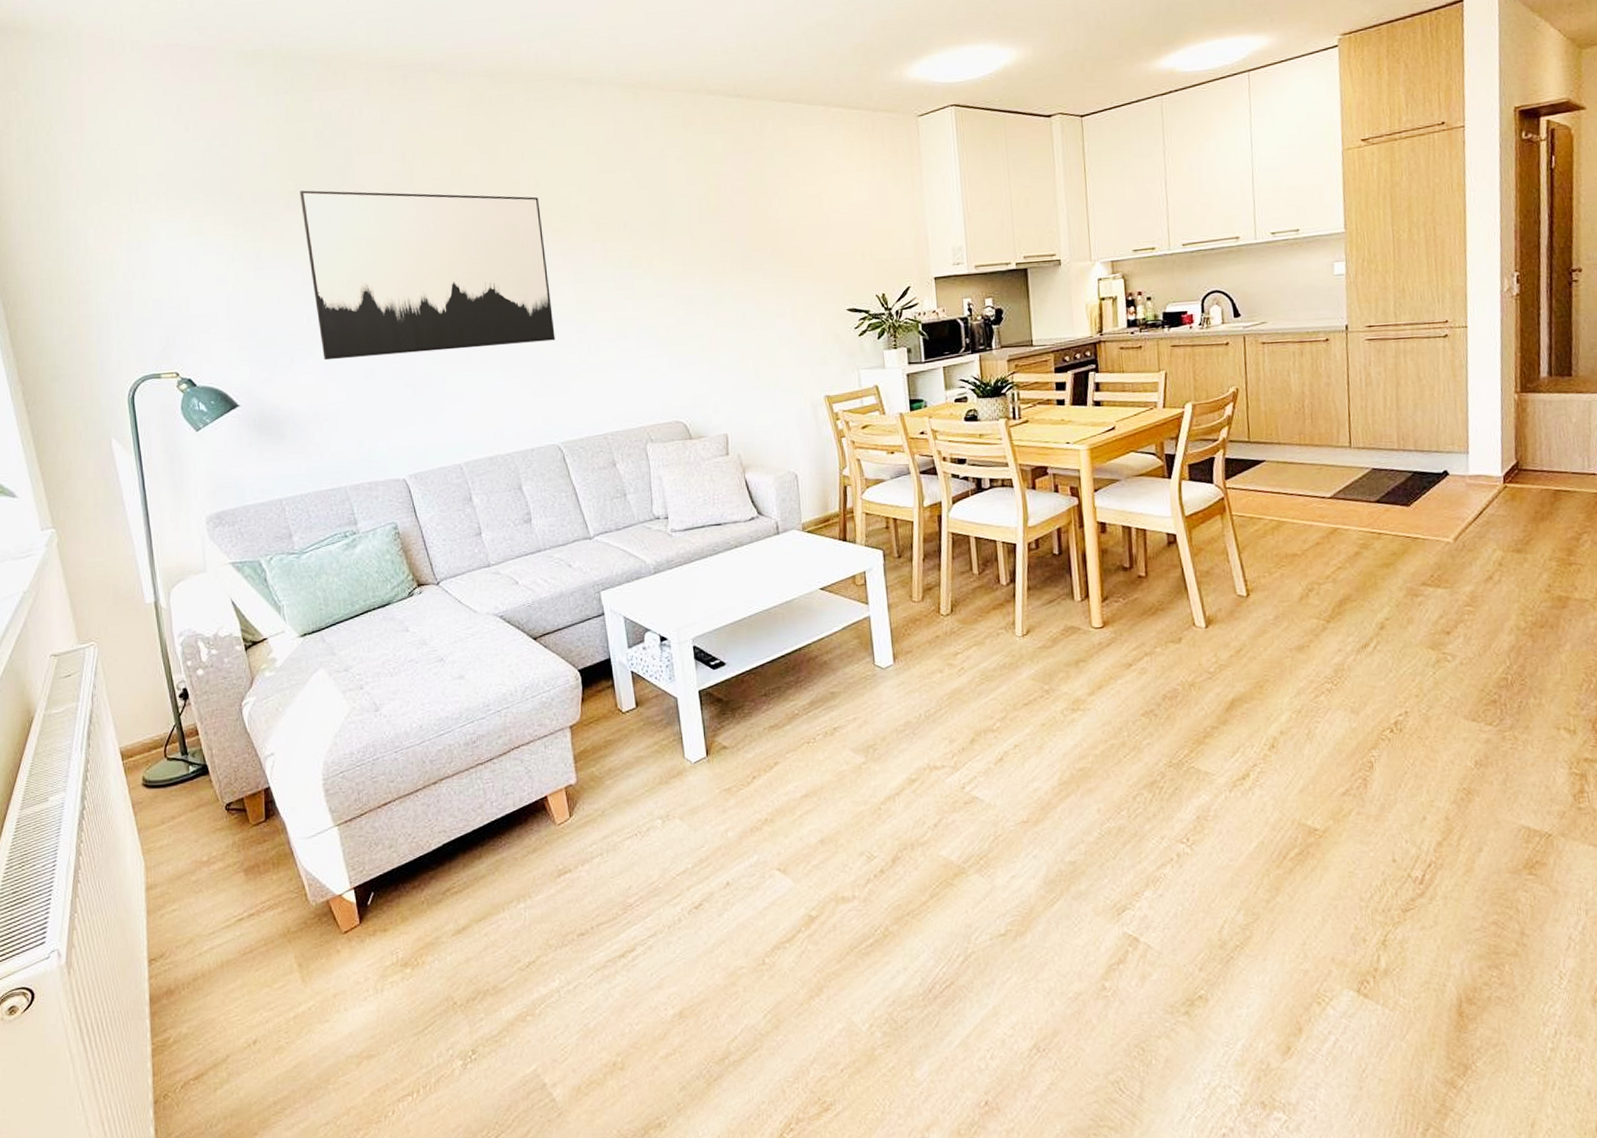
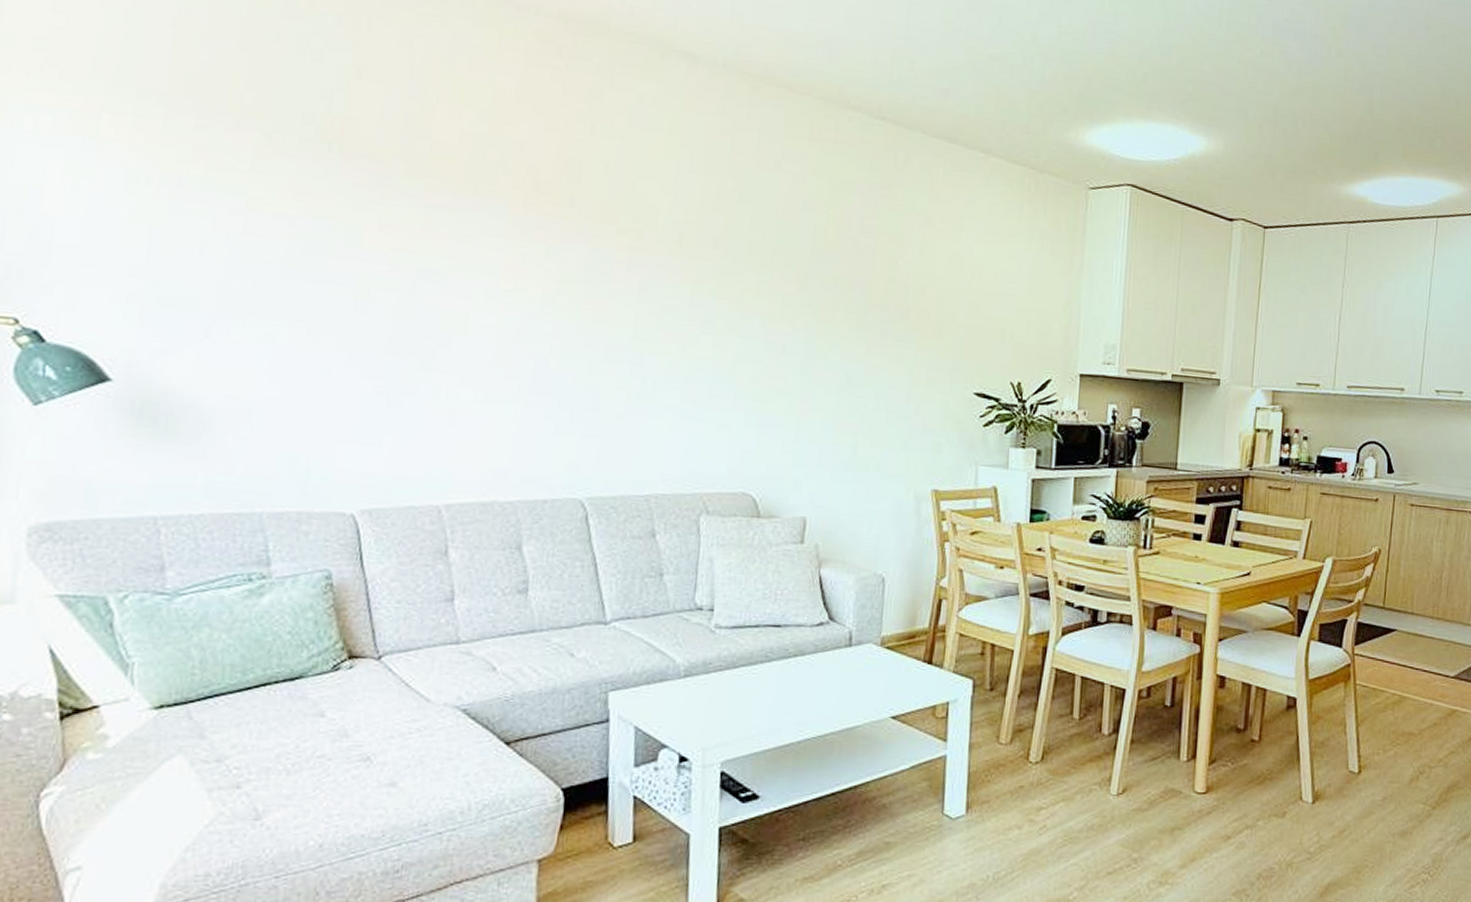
wall art: present [299,190,555,361] -> none [257,108,606,368]

